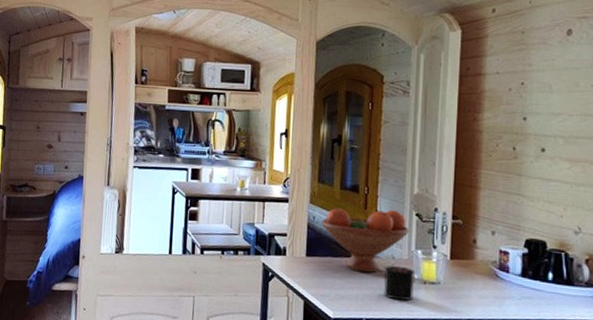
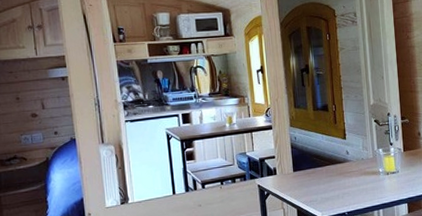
fruit bowl: present [321,208,410,273] -> none [302,120,371,176]
candle: present [384,254,416,301] -> none [356,156,381,192]

